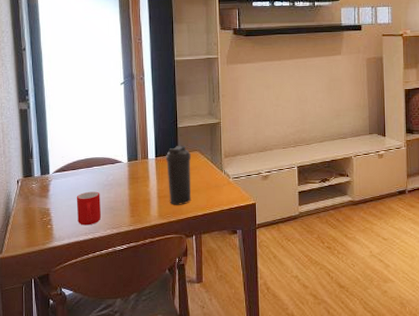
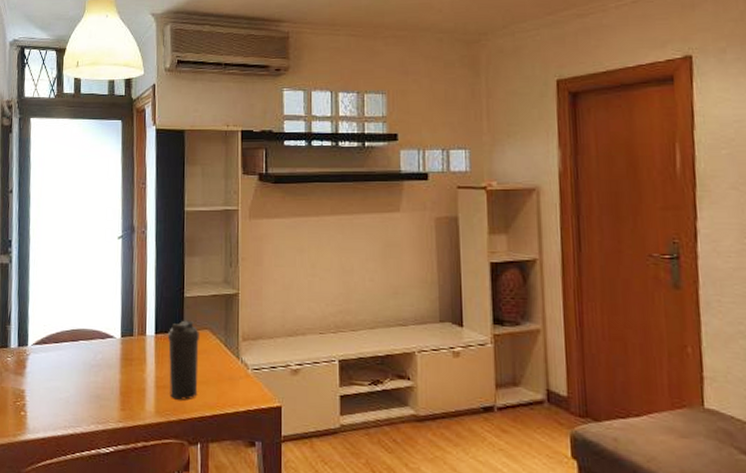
cup: present [76,191,102,226] -> none [56,372,86,417]

